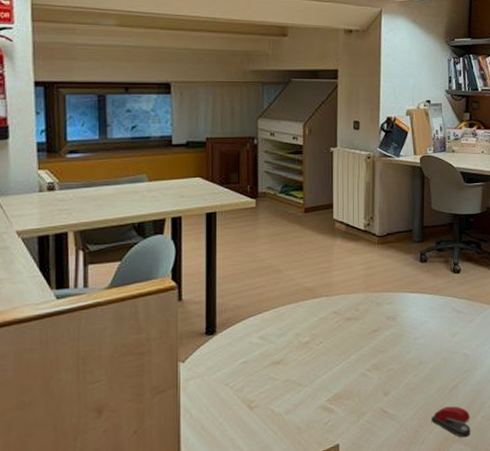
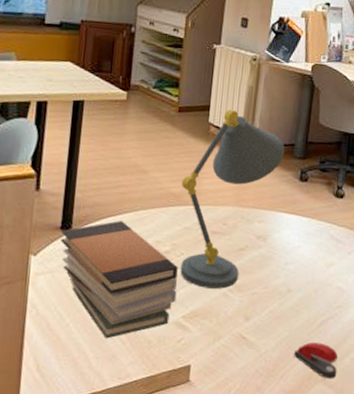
book stack: none [206,319,320,431] -> present [60,221,178,339]
desk lamp: none [315,205,404,371] -> present [180,109,285,289]

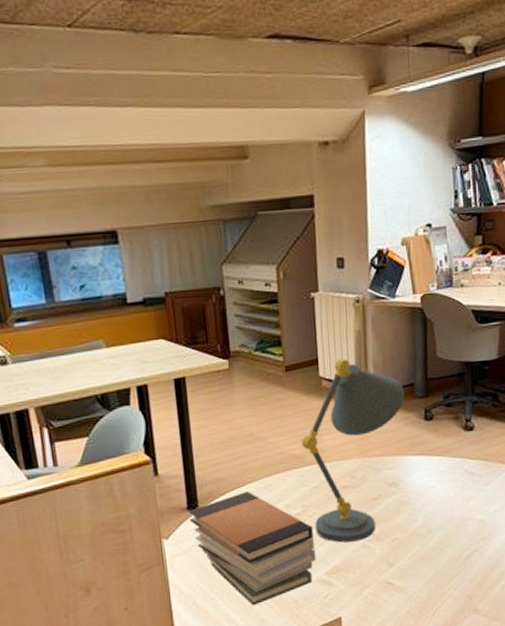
stapler: present [294,342,339,379] -> none [443,576,489,609]

